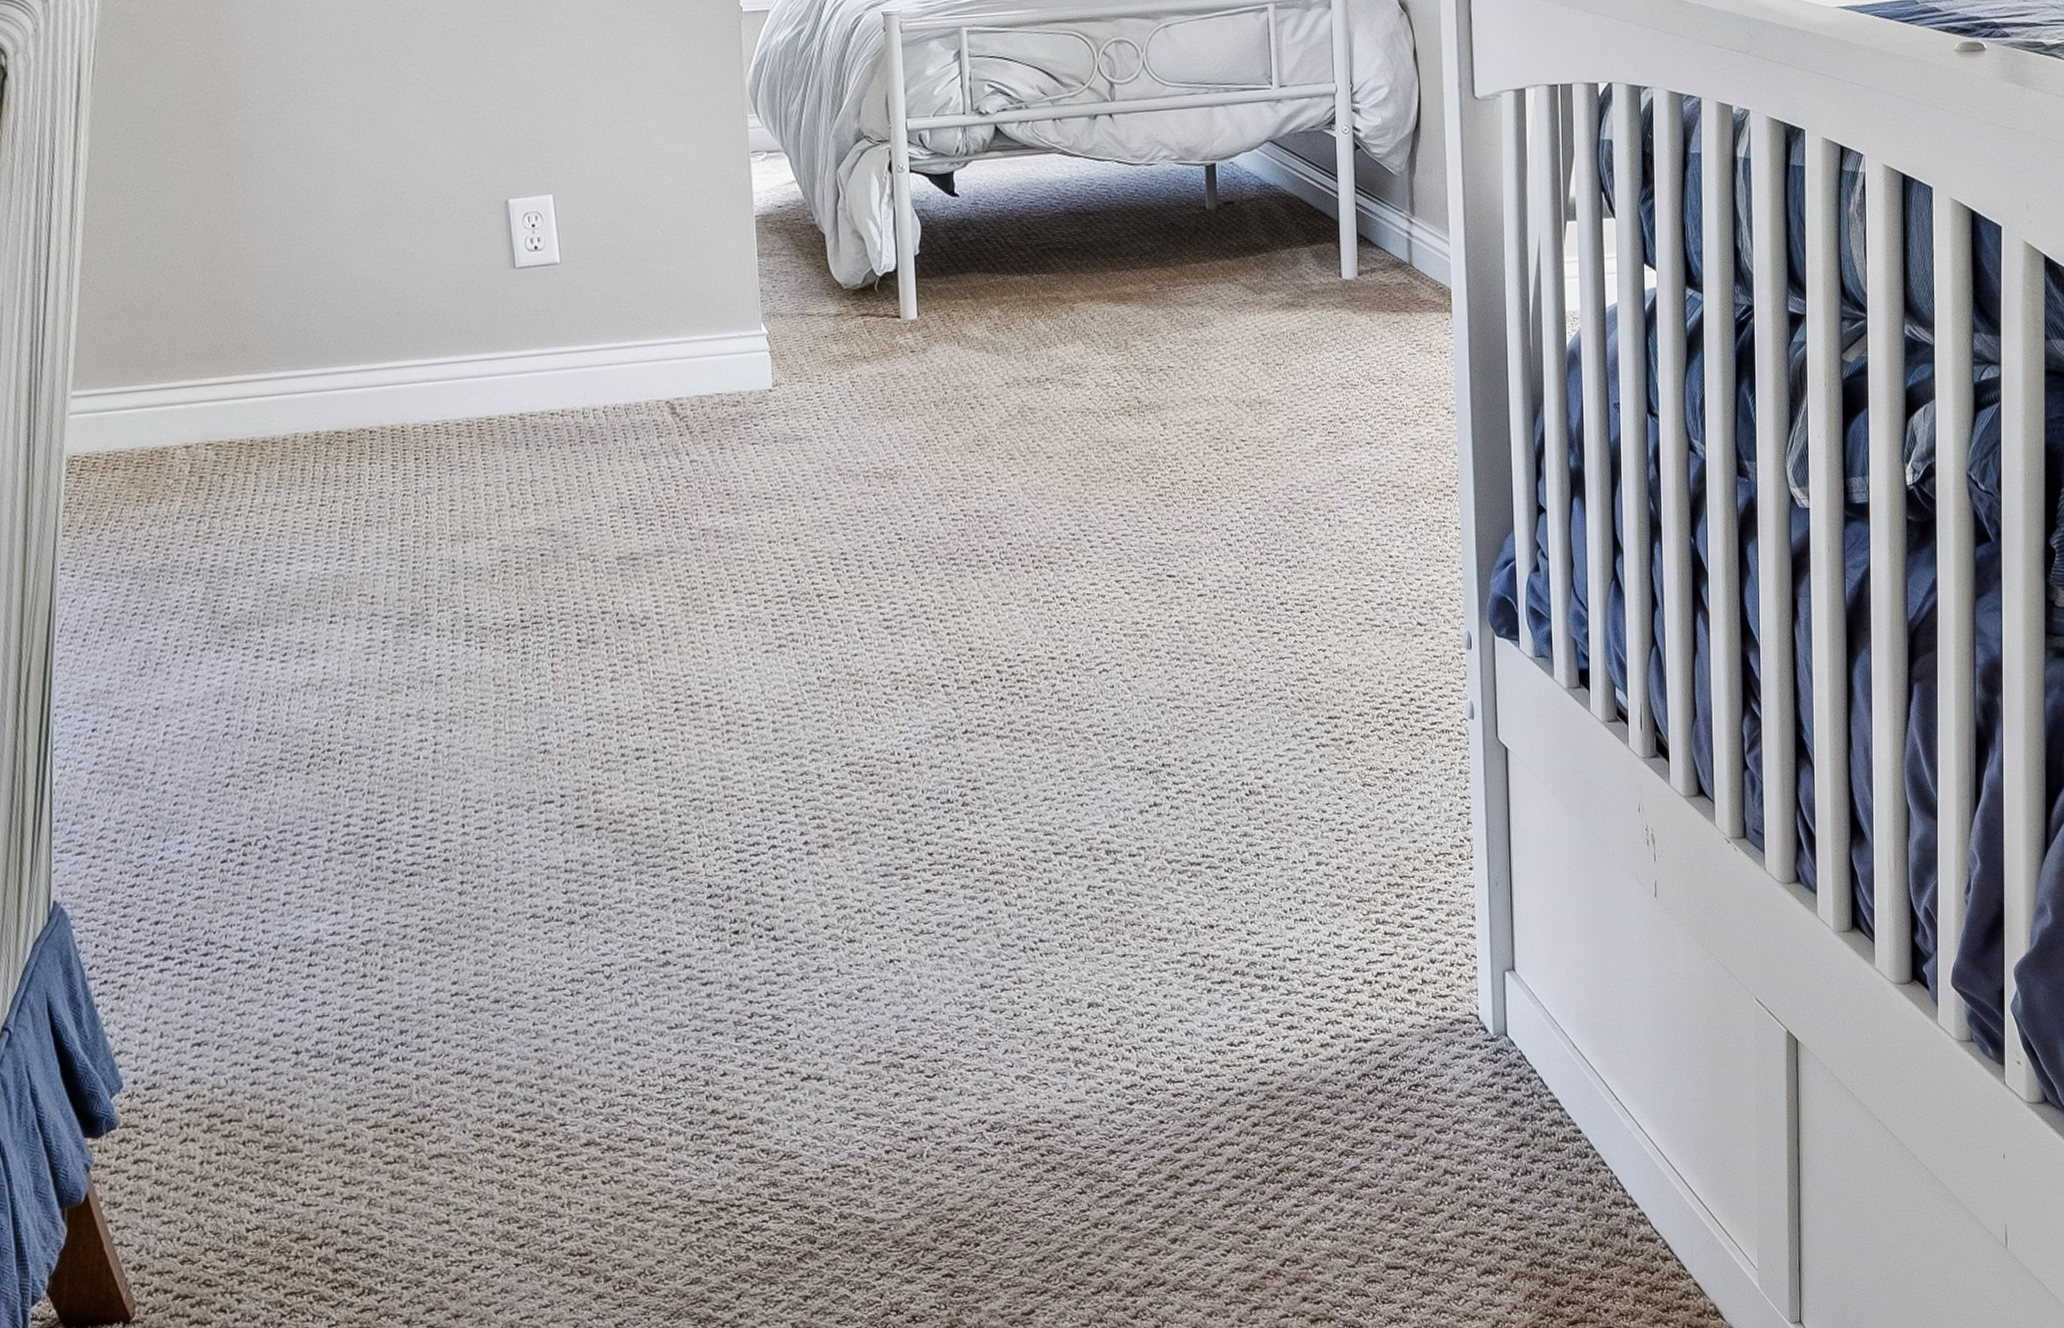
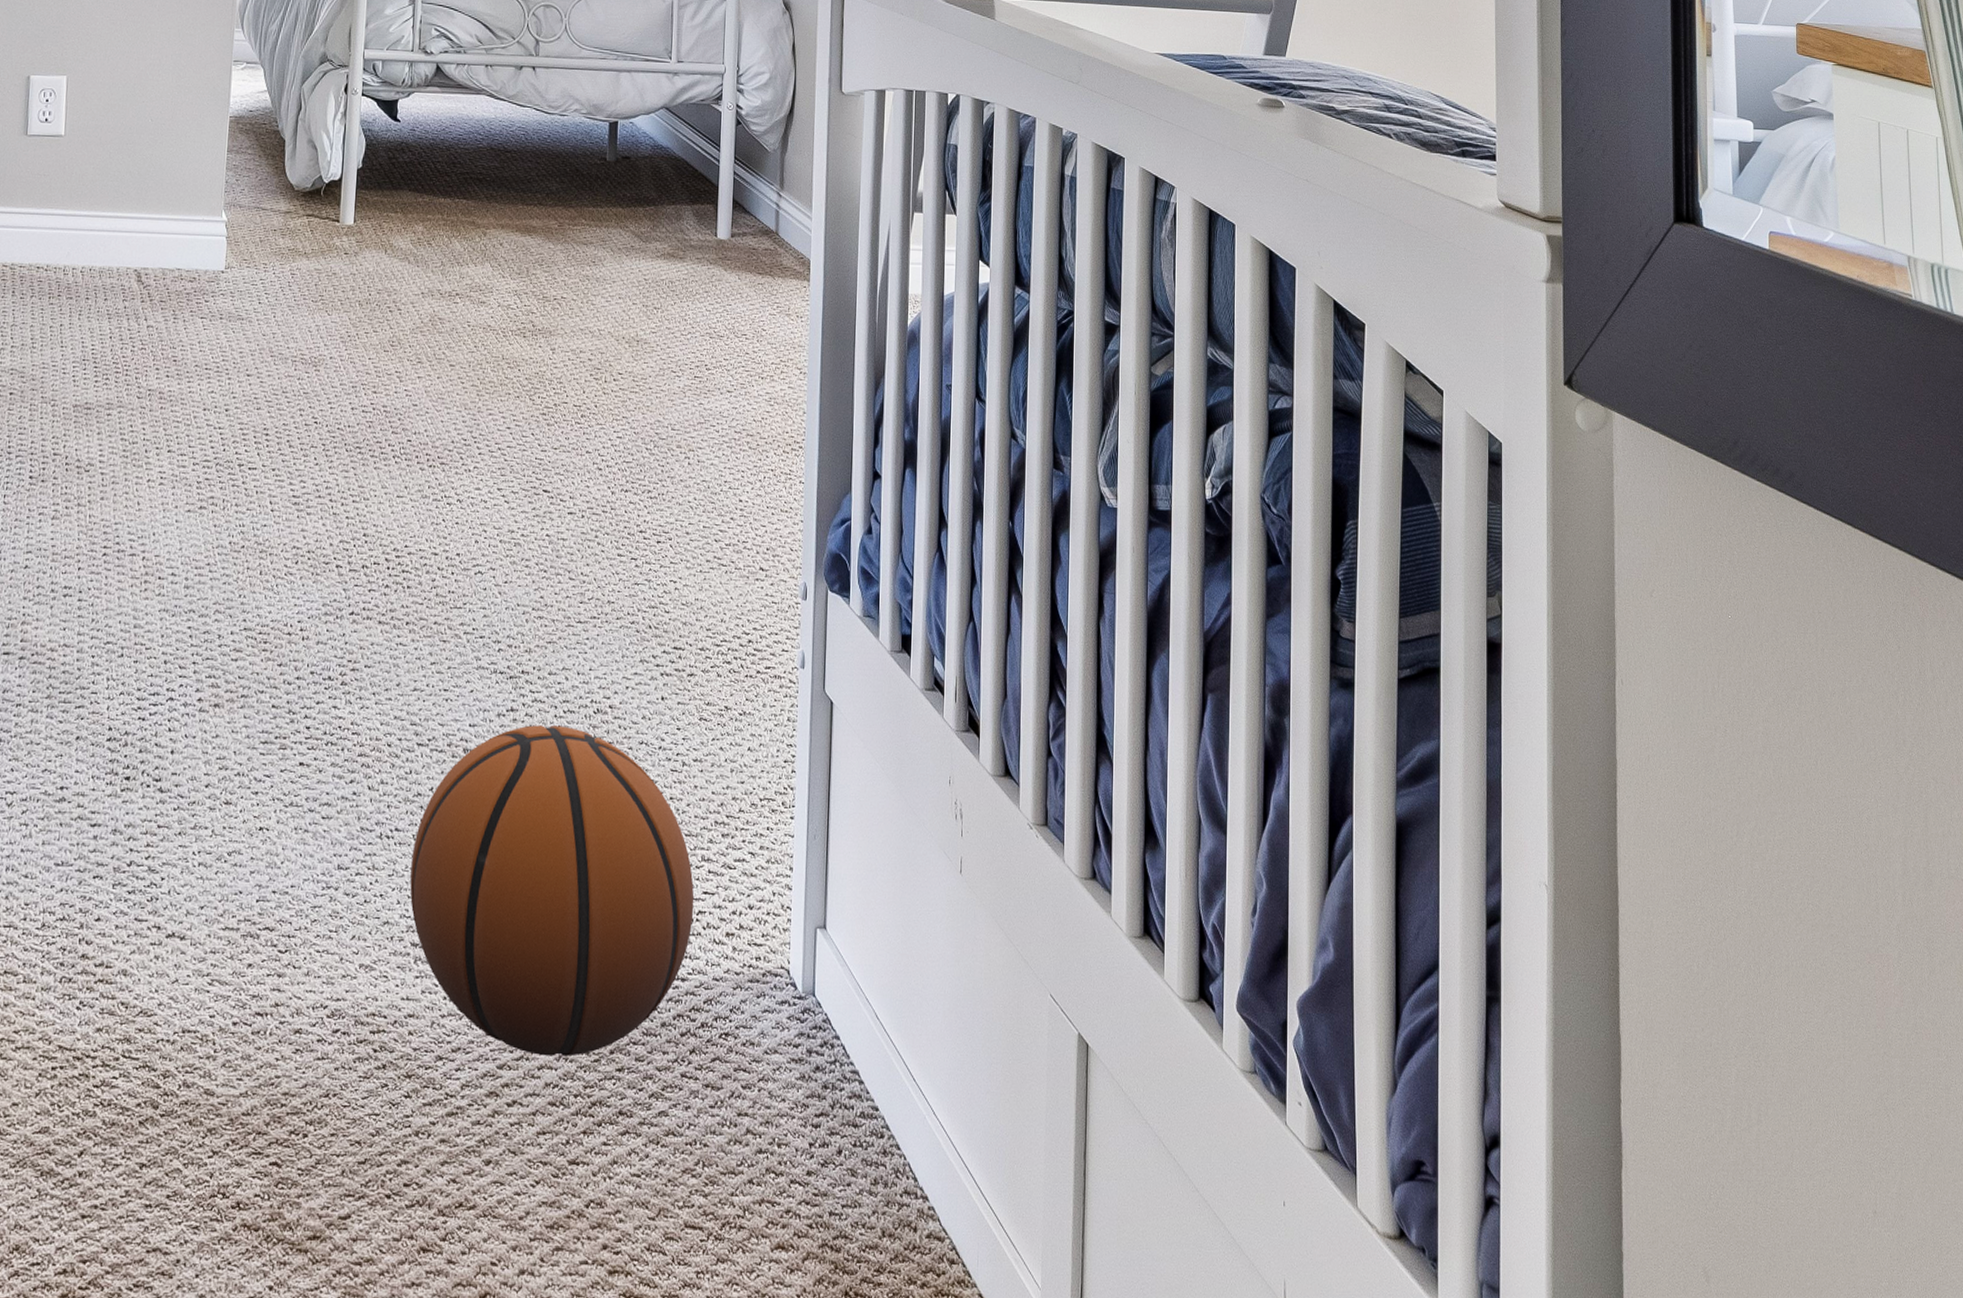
basketball: none [1060,812,1372,1134] -> present [410,725,695,1057]

